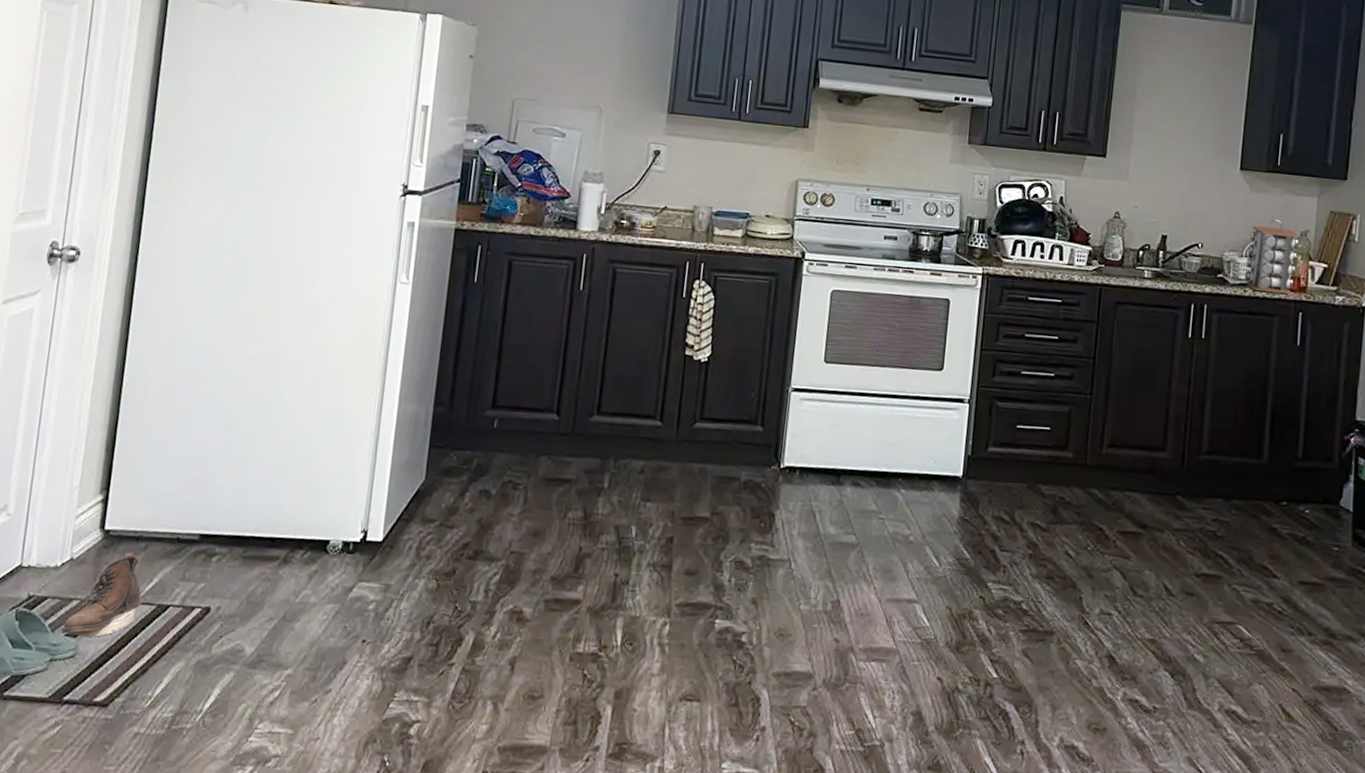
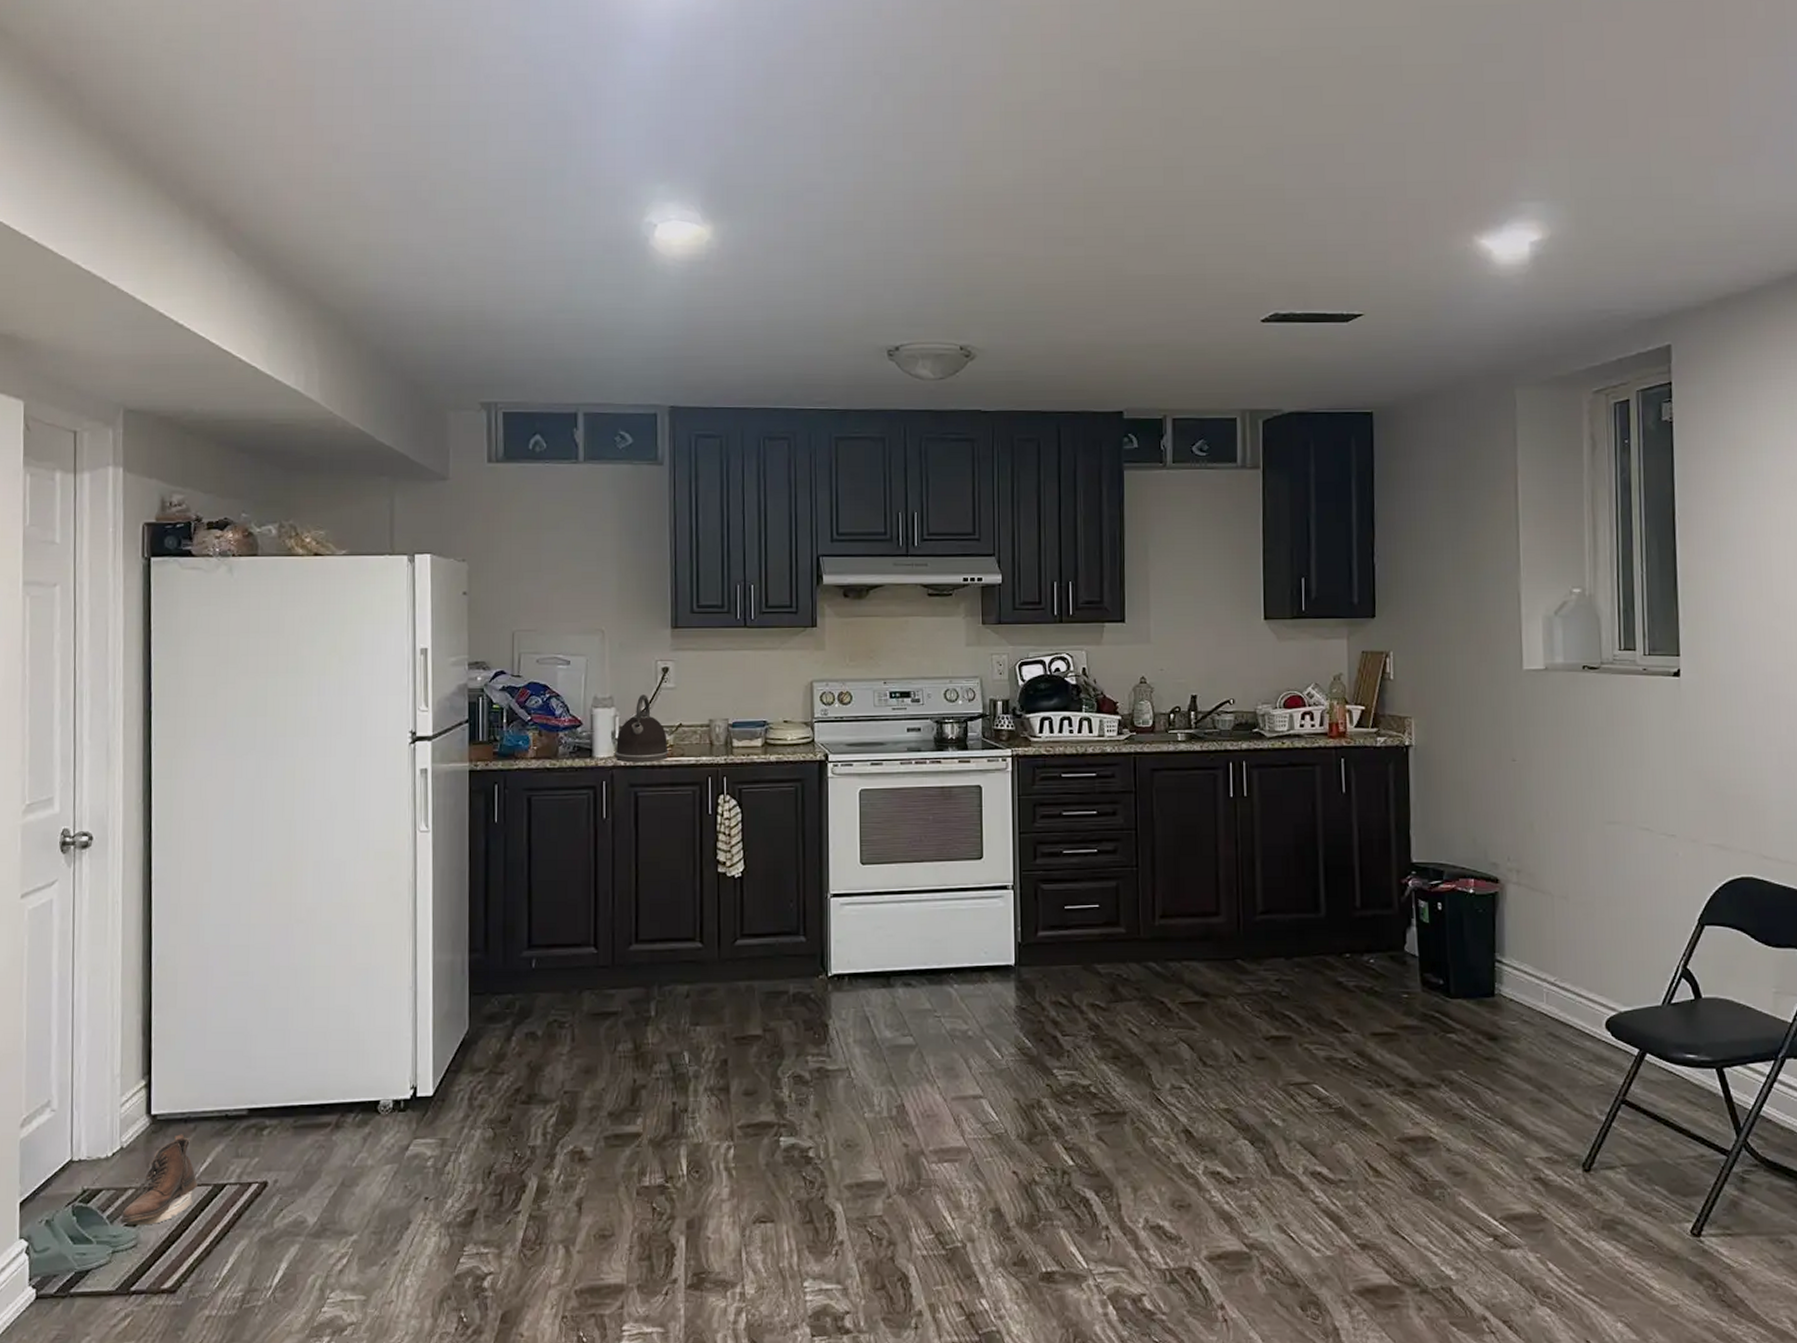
kettle: none [598,174,652,241] -> present [615,695,670,763]
spice rack: present [1245,219,1299,295] -> none [1281,665,1333,742]

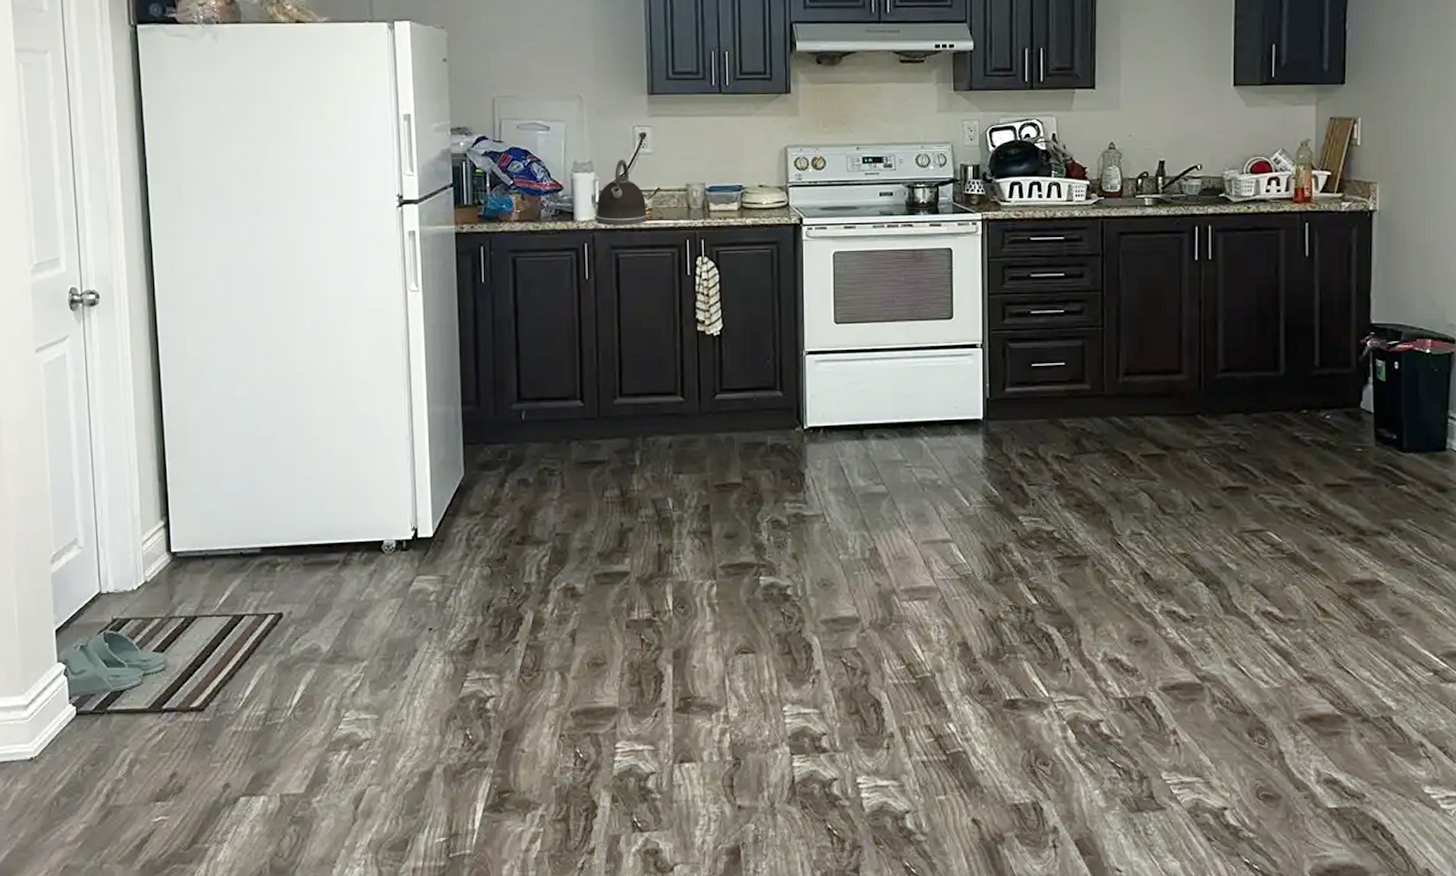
boot: present [120,1134,198,1225] -> none [149,570,218,651]

